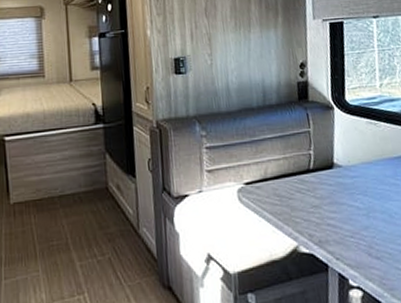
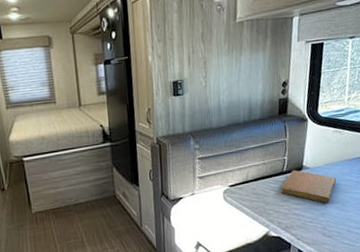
notebook: none [308,167,379,213] -> present [281,169,337,203]

